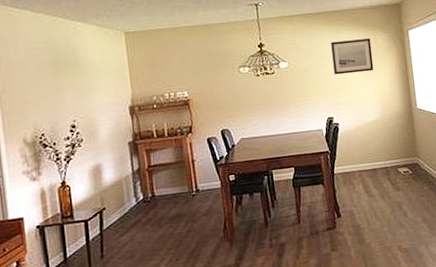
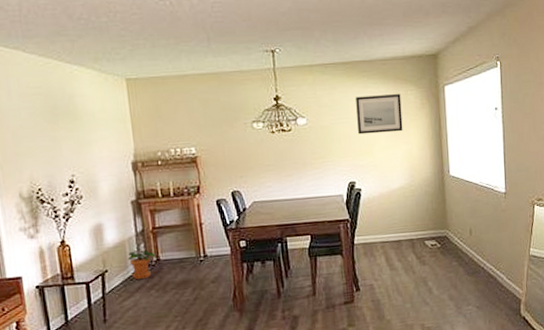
potted plant: none [124,187,151,216] -> present [127,249,156,280]

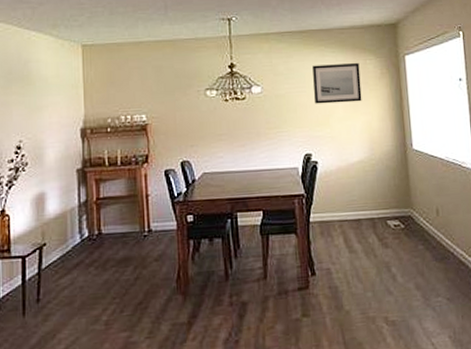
potted plant: present [127,249,156,280] -> none [68,222,98,255]

